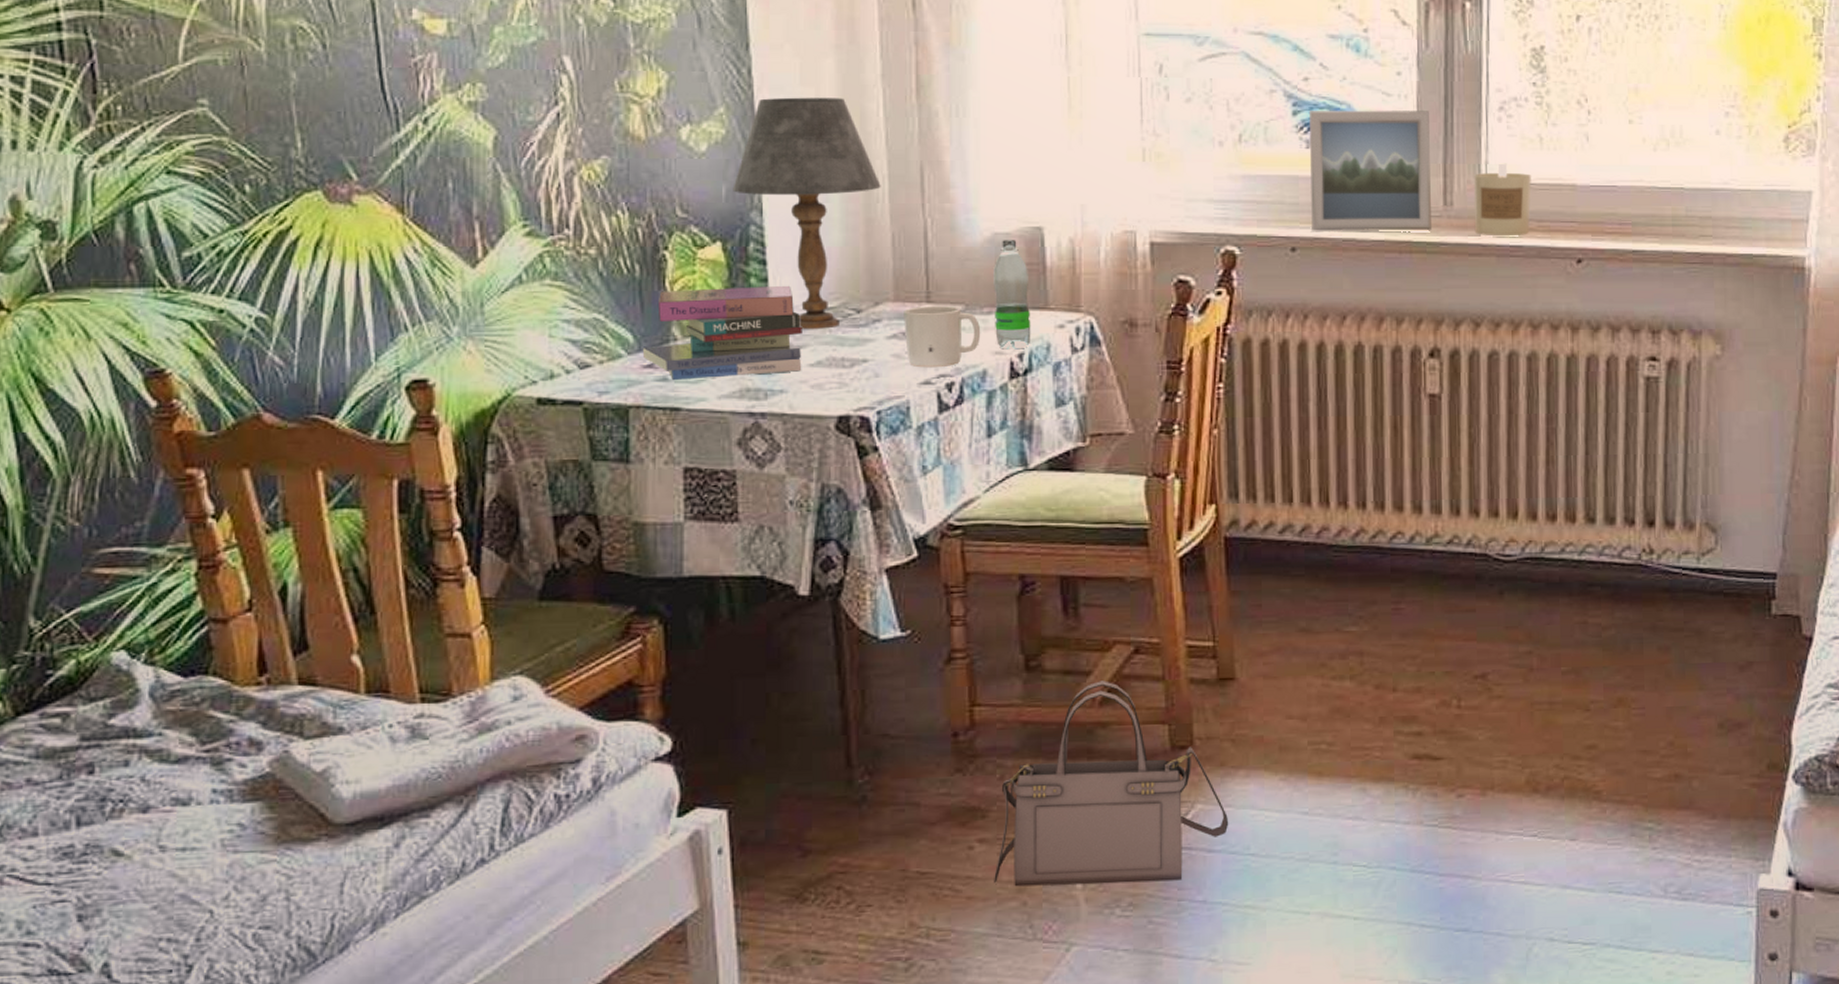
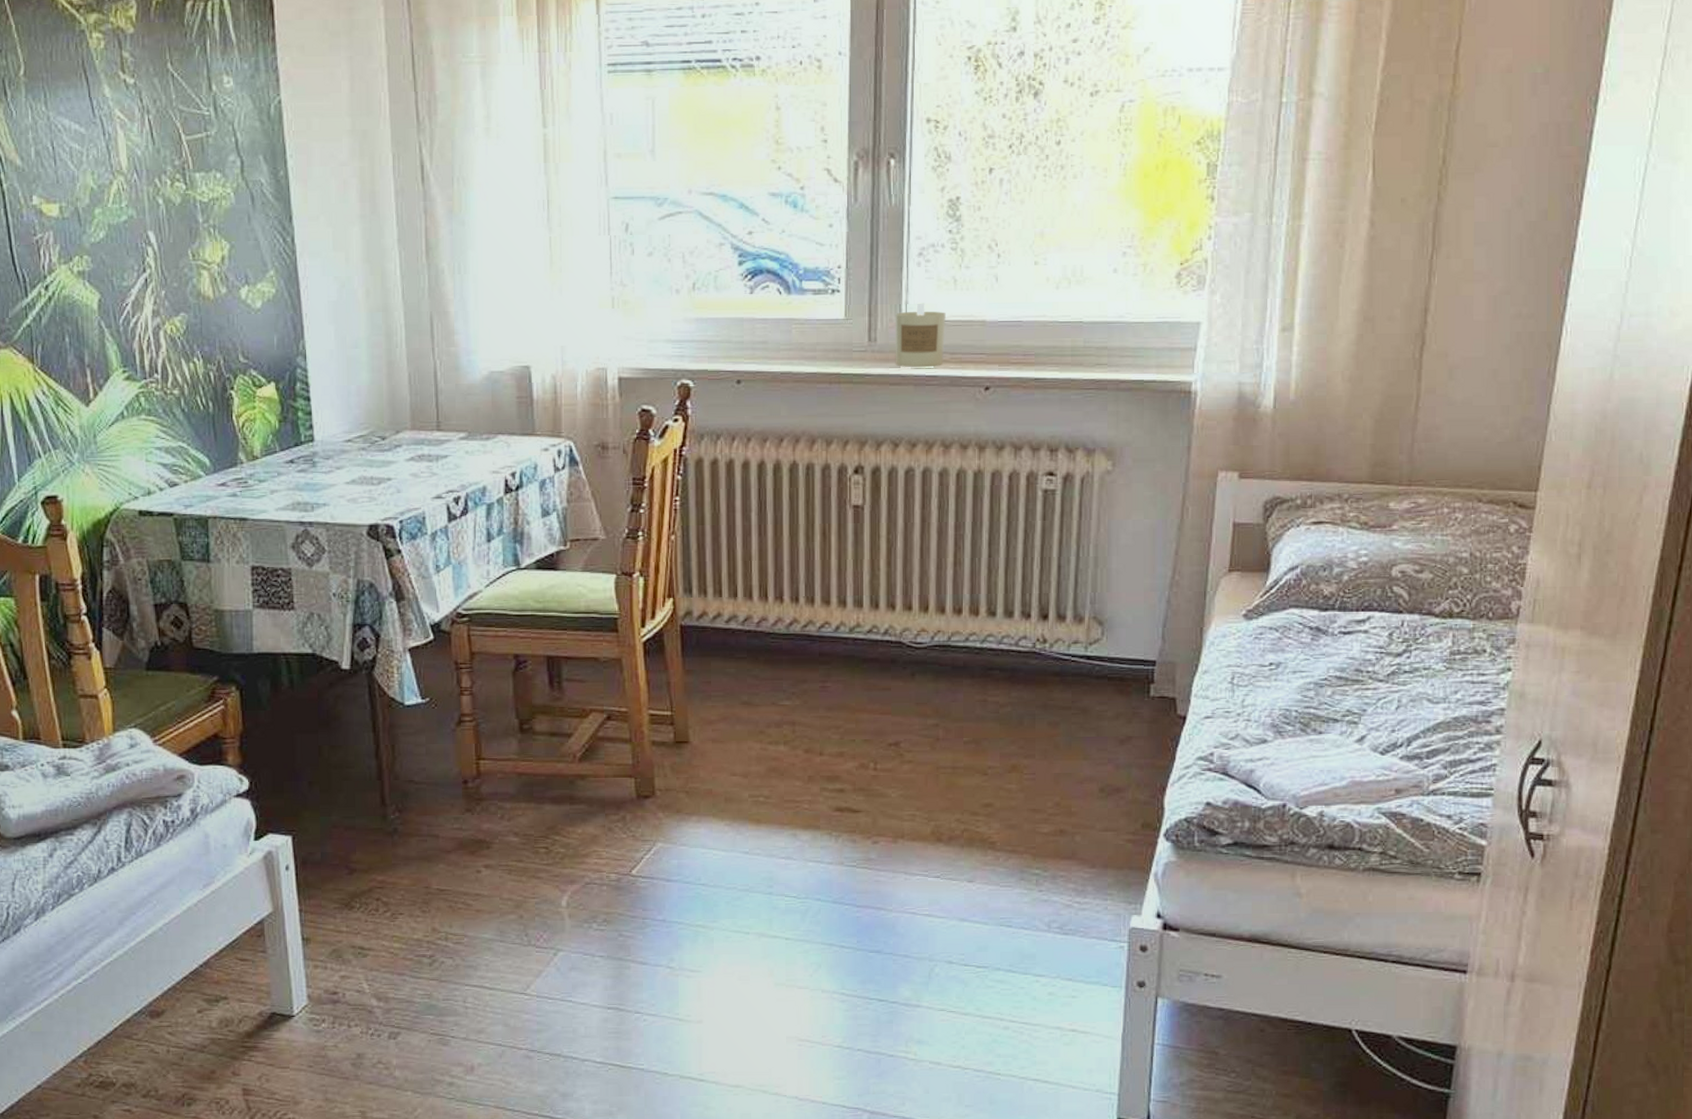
books: present [642,285,802,381] -> none [217,417,340,497]
table lamp: present [733,97,881,330] -> none [282,260,399,454]
mug: present [904,305,981,368] -> none [419,433,481,485]
bottle: present [992,239,1031,350] -> none [489,376,522,469]
handbag: present [994,681,1229,887] -> none [497,741,684,904]
picture frame: present [1308,110,1431,231] -> none [752,258,857,366]

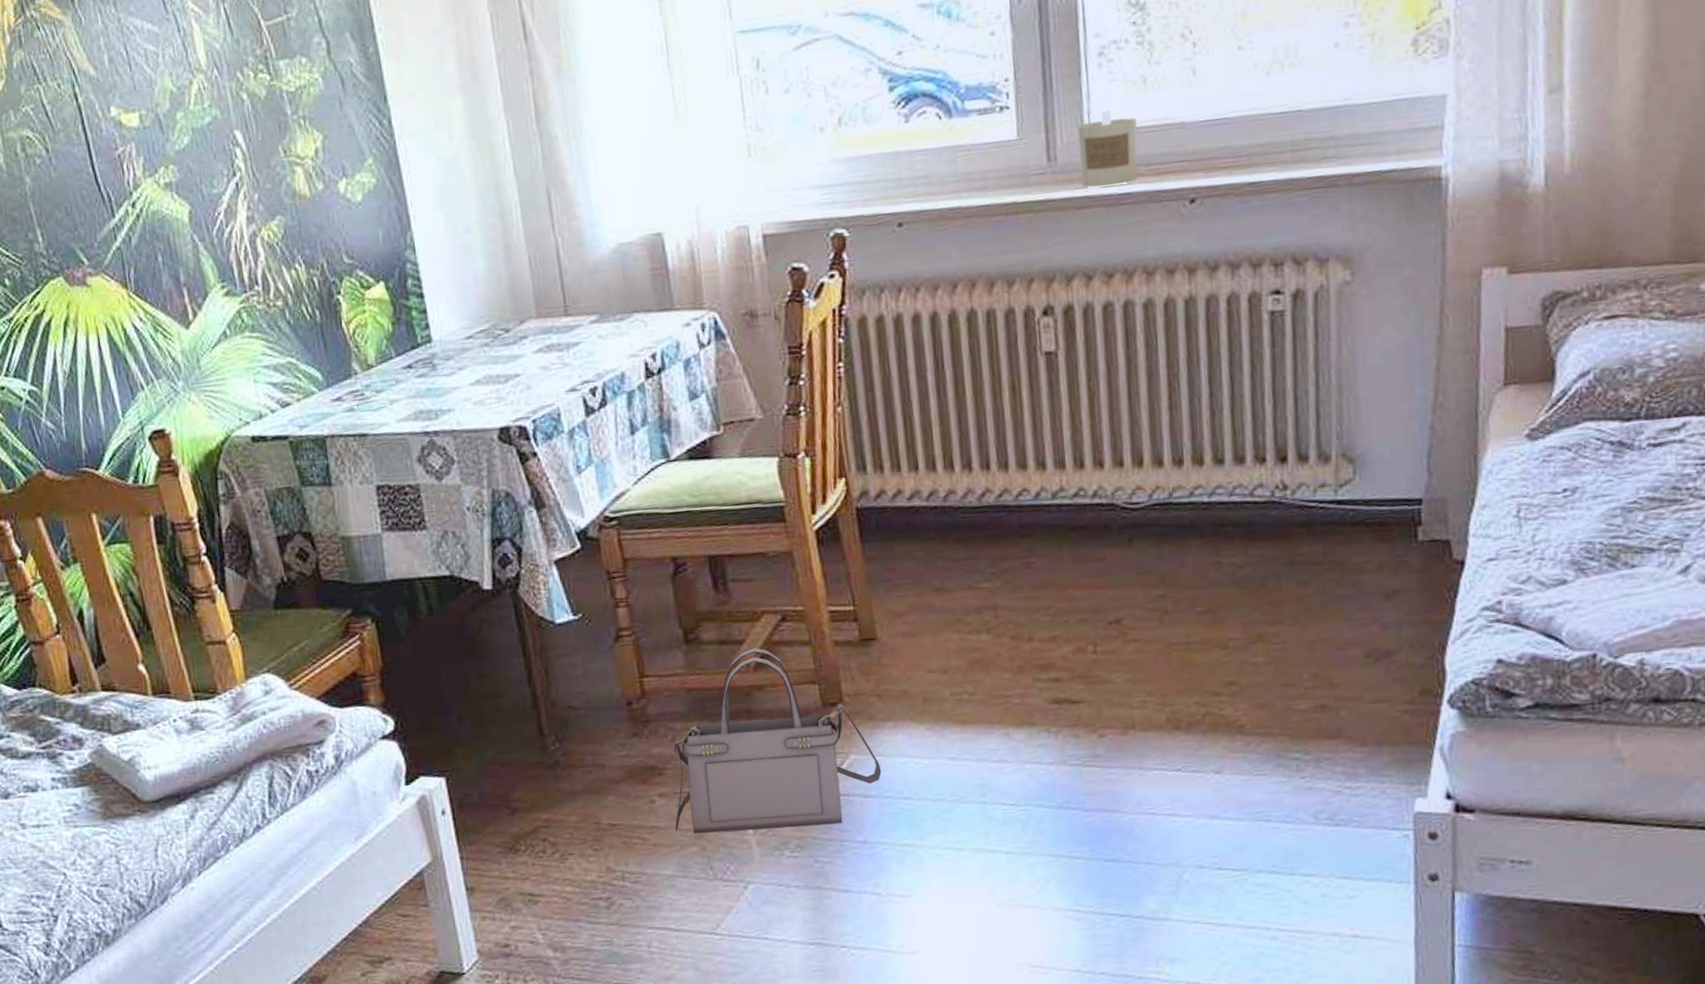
handbag: none [497,741,684,904] -> present [674,648,882,834]

